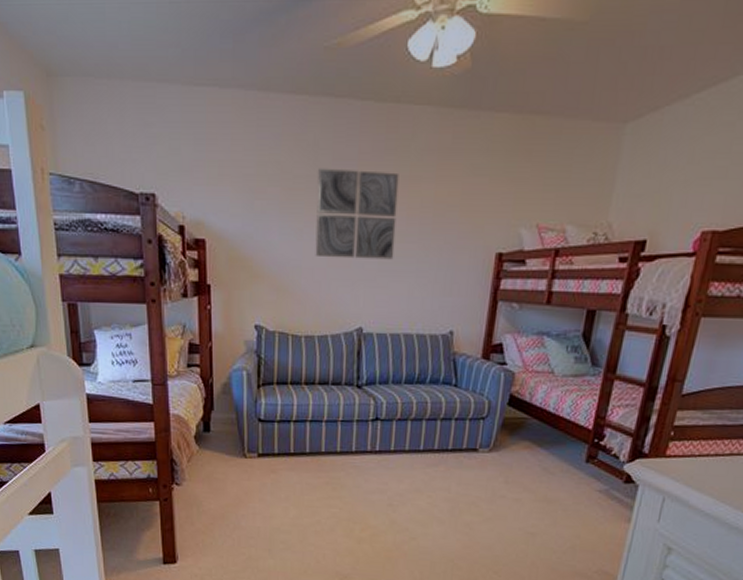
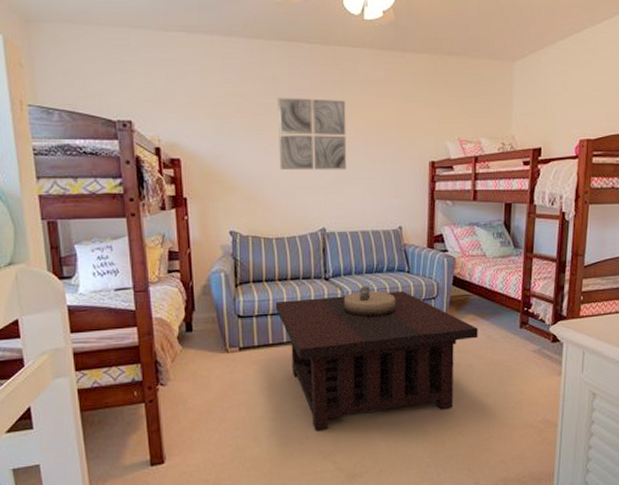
coffee table: none [299,407,533,550] -> present [275,291,478,430]
decorative bowl: none [375,398,438,435] -> present [343,286,396,318]

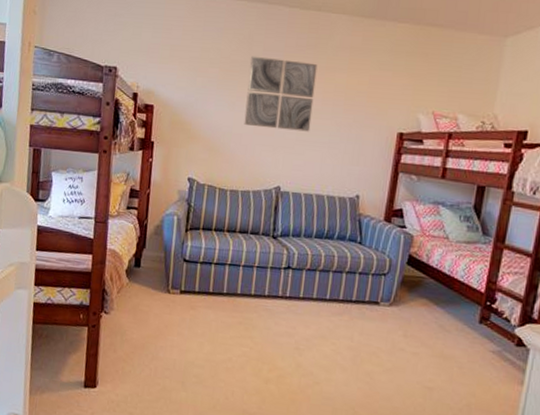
coffee table: present [275,291,478,430] -> none [220,252,430,395]
decorative bowl: present [343,286,396,318] -> none [287,250,343,286]

